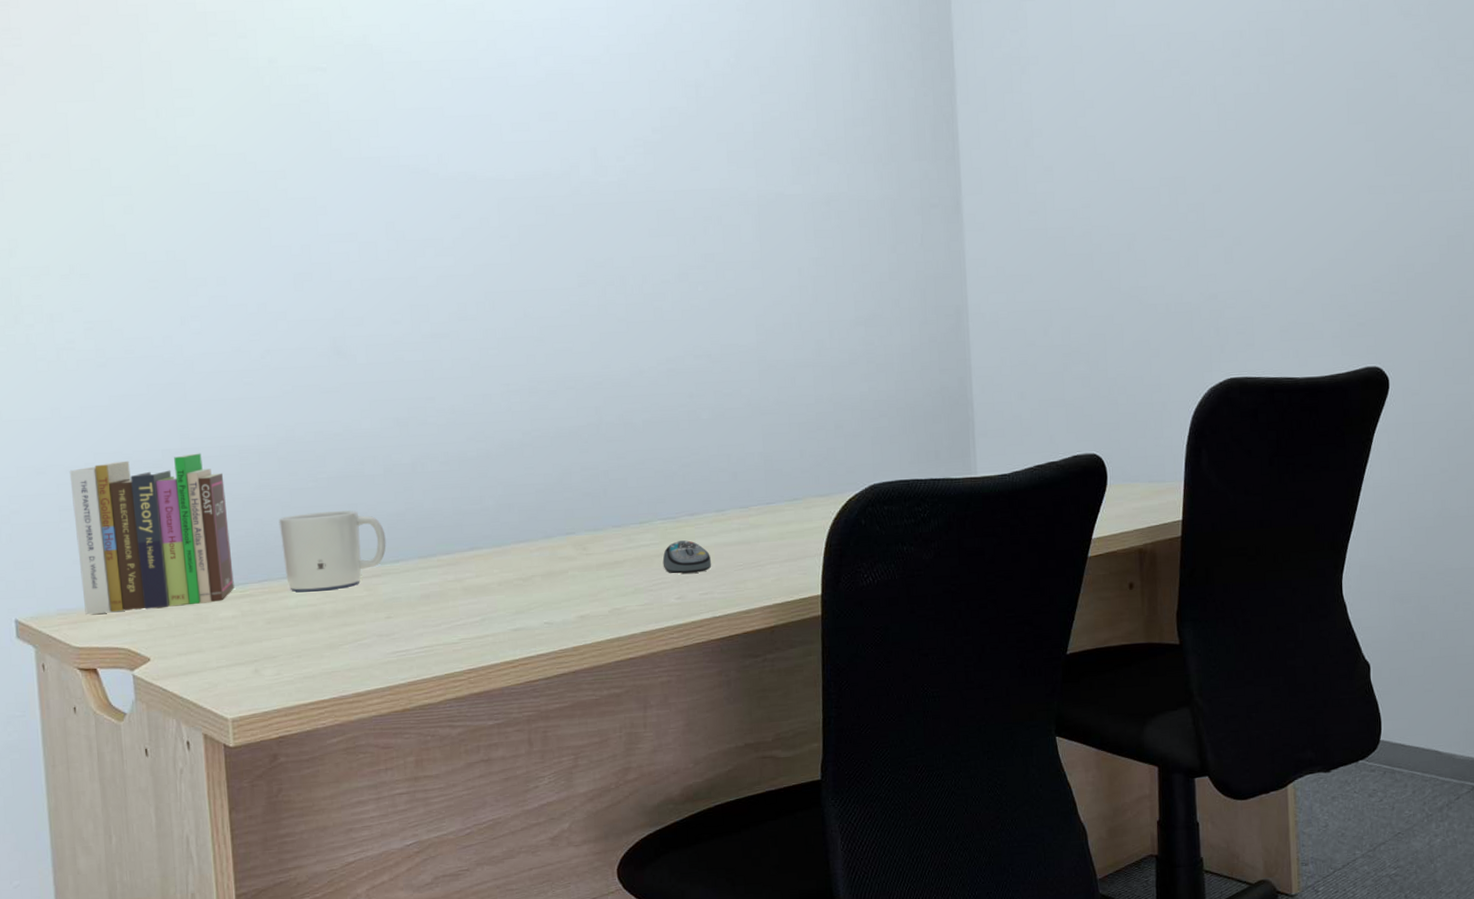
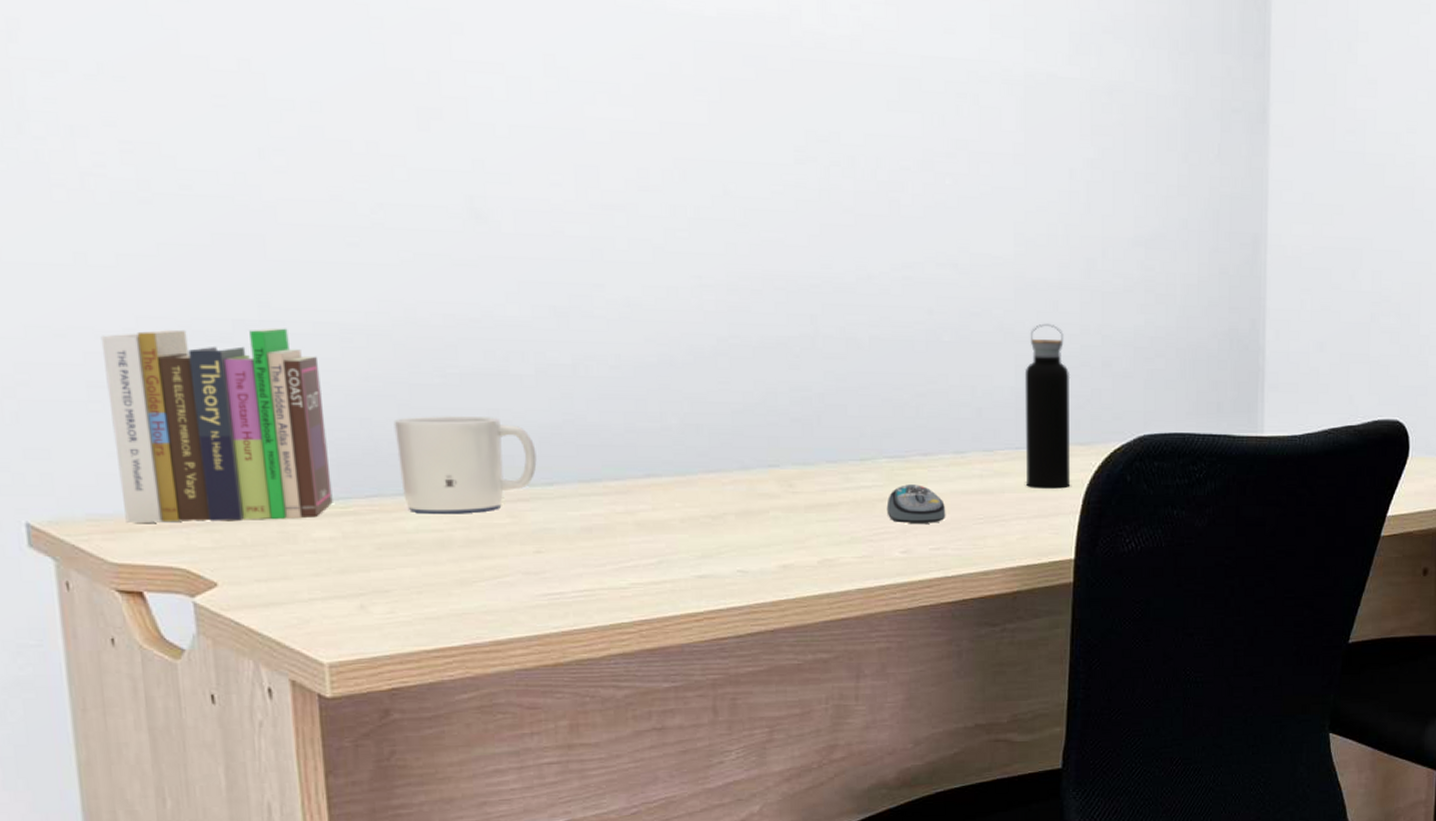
water bottle: none [770,397,814,537] -> present [1024,323,1071,490]

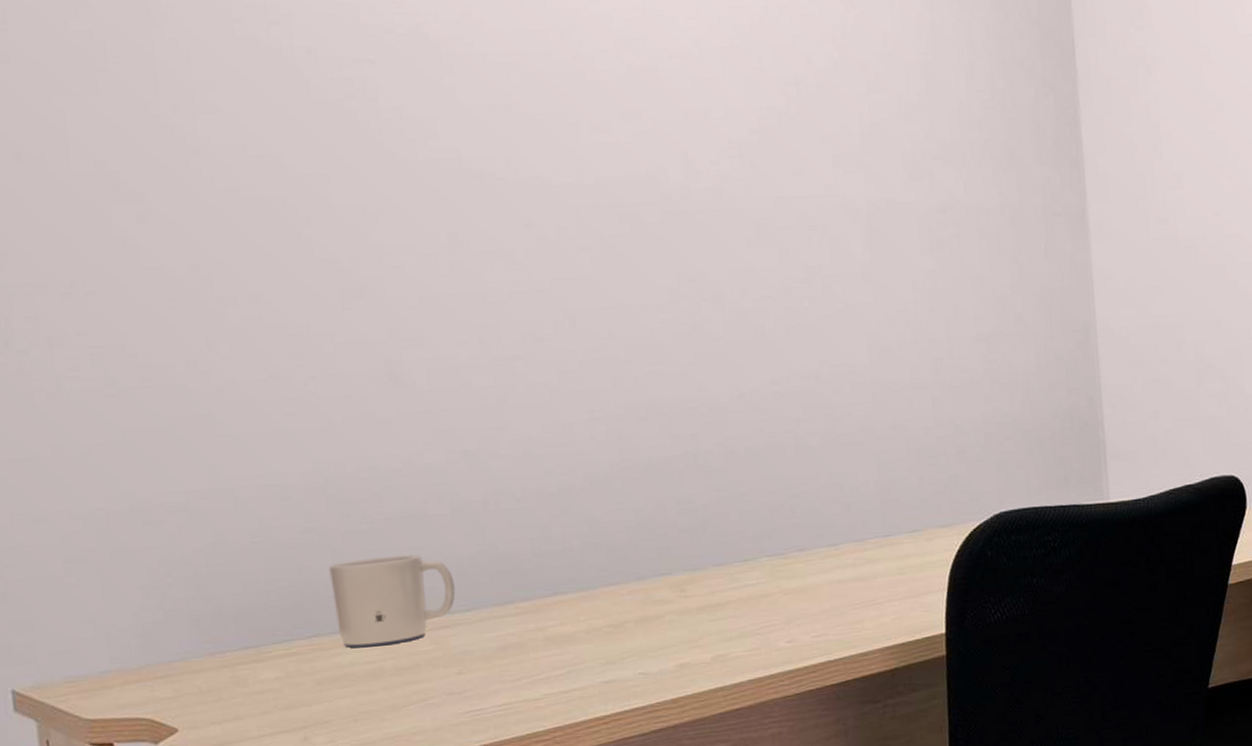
books: present [100,327,333,524] -> none [75,494,278,683]
computer mouse: present [886,484,946,523] -> none [770,578,825,615]
water bottle: present [1024,323,1071,490] -> none [886,420,937,572]

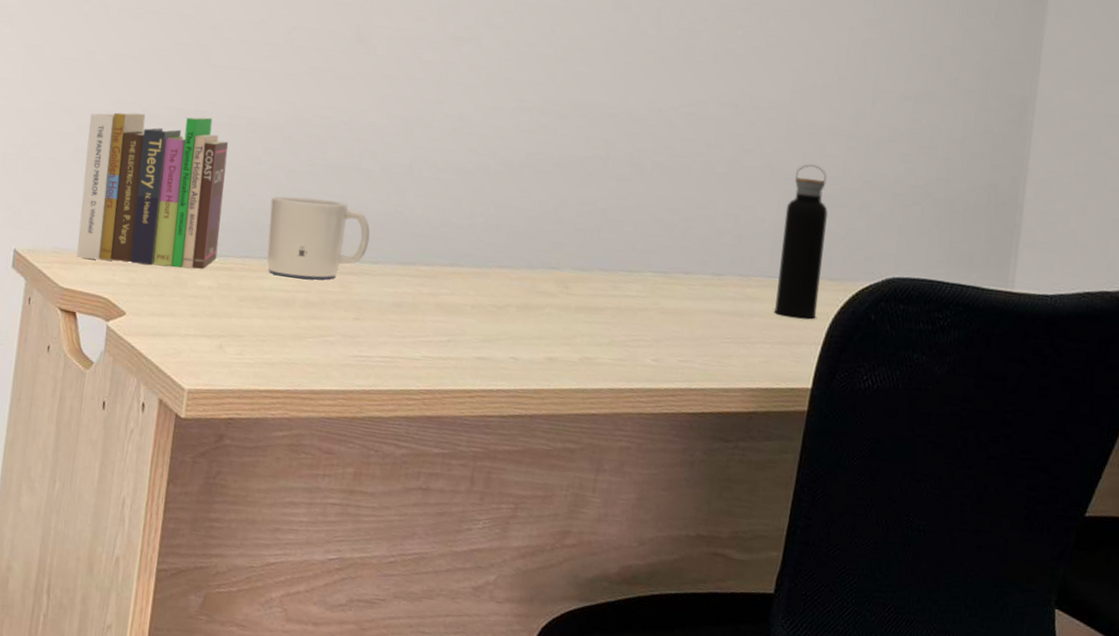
books: none [75,494,278,683] -> present [76,112,229,269]
water bottle: none [886,420,937,572] -> present [774,164,829,321]

